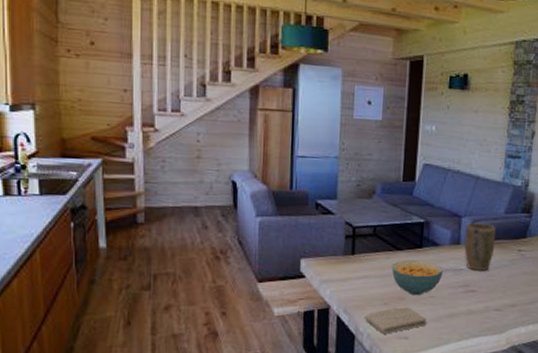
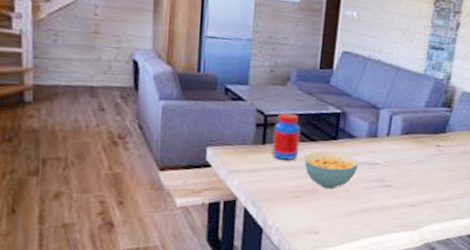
jar: none [360,224,387,269] -> present [271,112,300,160]
washcloth: present [364,306,427,334] -> none [273,200,339,228]
plant pot: present [464,222,496,272] -> none [381,115,415,166]

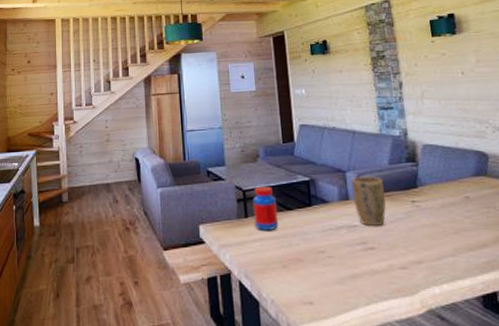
cereal bowl: present [304,152,358,190] -> none [284,219,337,257]
plant pot: none [381,115,415,166] -> present [350,175,386,227]

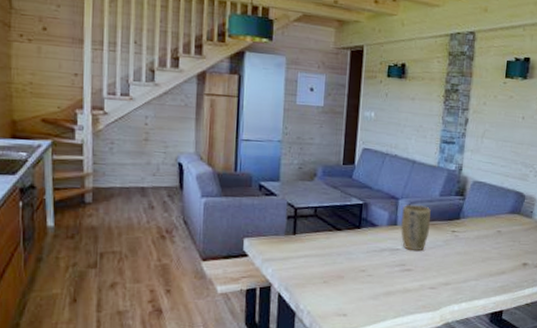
jar: present [252,186,279,230] -> none [302,205,327,248]

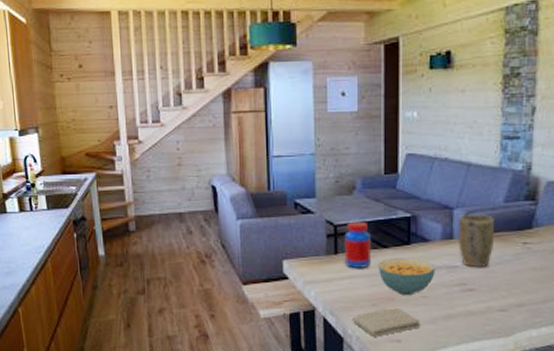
jar: none [302,205,327,248] -> present [344,221,372,268]
washcloth: none [304,284,365,311] -> present [351,307,421,337]
cereal bowl: none [331,240,381,274] -> present [378,258,435,296]

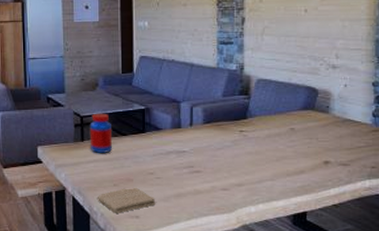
cereal bowl: present [378,258,435,296] -> none [118,144,167,177]
plant pot: present [457,213,495,268] -> none [184,106,216,153]

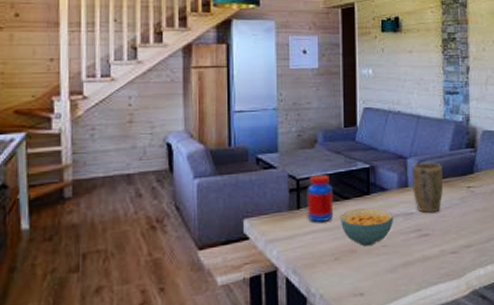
washcloth: present [97,187,156,213] -> none [315,259,382,293]
cereal bowl: none [118,144,167,177] -> present [340,208,393,247]
plant pot: none [184,106,216,153] -> present [411,161,444,214]

